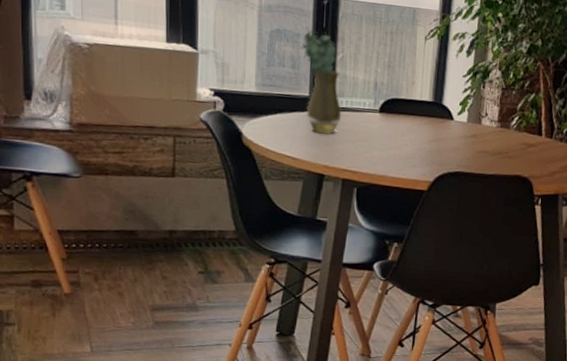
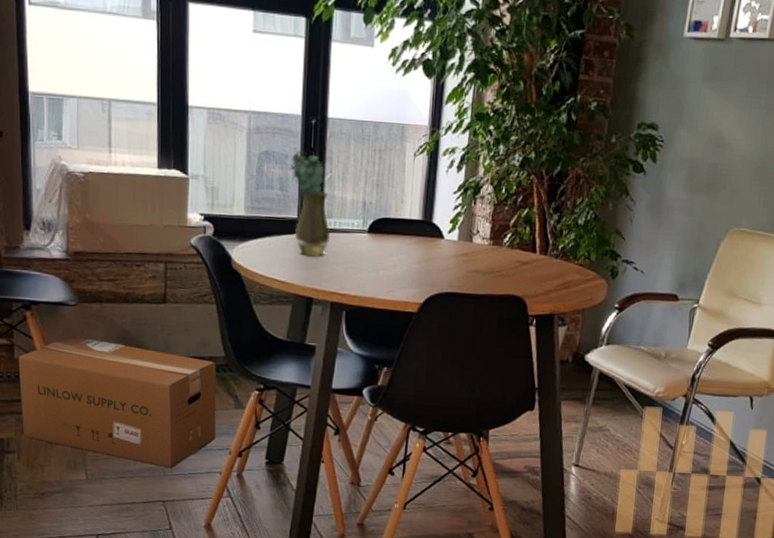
box: none [18,208,227,341] -> present [18,336,217,468]

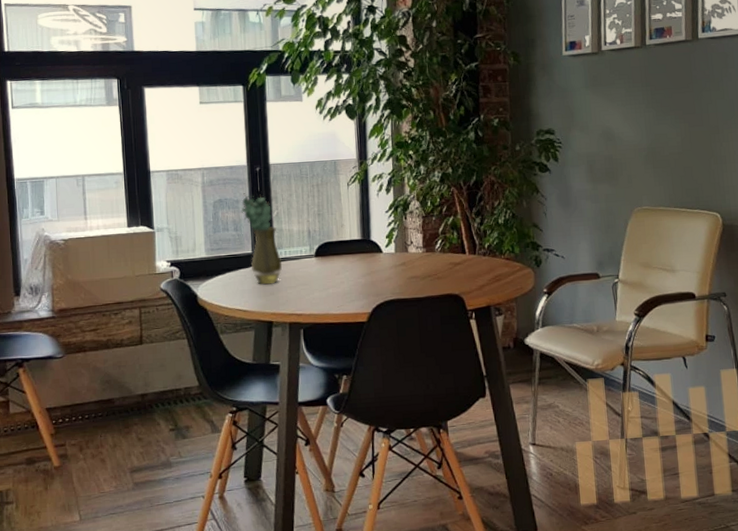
box: present [18,336,217,468] -> none [13,385,196,499]

